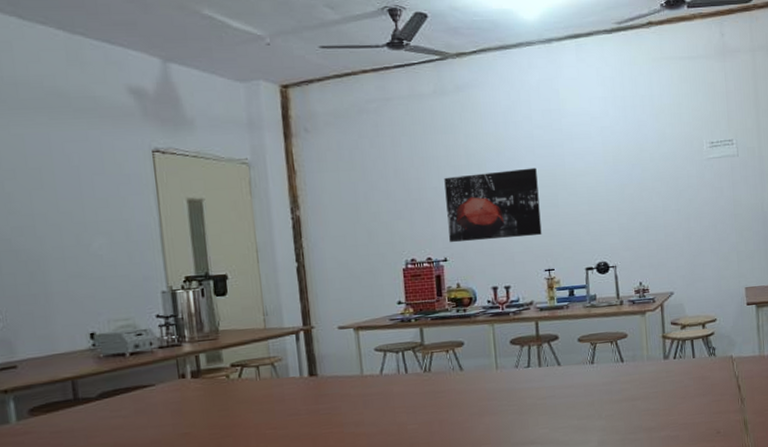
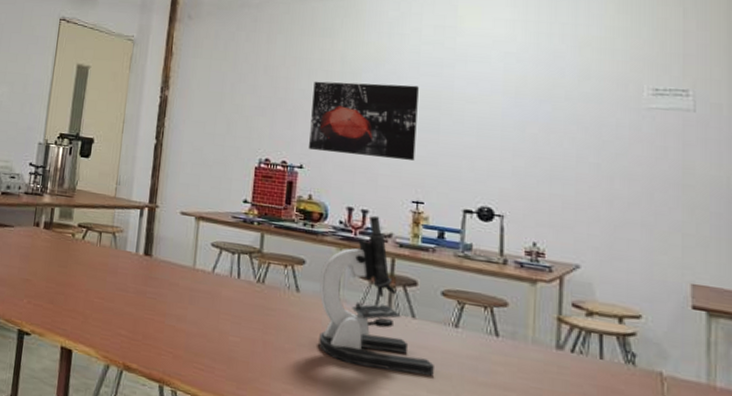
microscope: none [478,289,580,417] -> present [319,215,434,376]

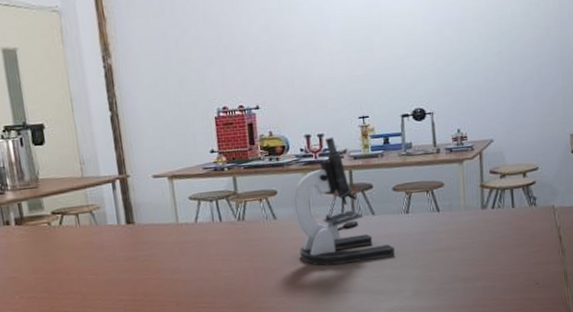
wall art: present [309,81,419,160] -> none [255,9,356,90]

